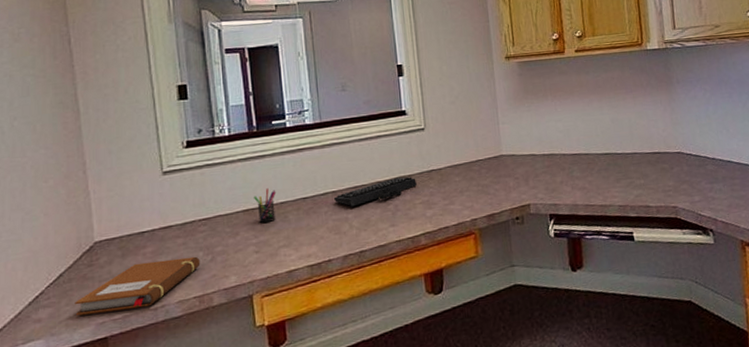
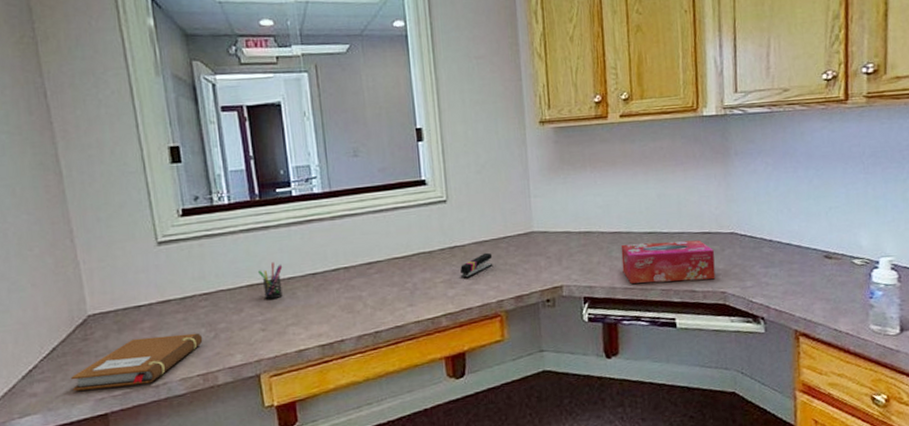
keyboard: present [333,177,417,207] -> none [345,253,437,285]
stapler: none [437,175,467,199] -> present [460,252,493,278]
tissue box: none [581,159,667,201] -> present [621,240,716,284]

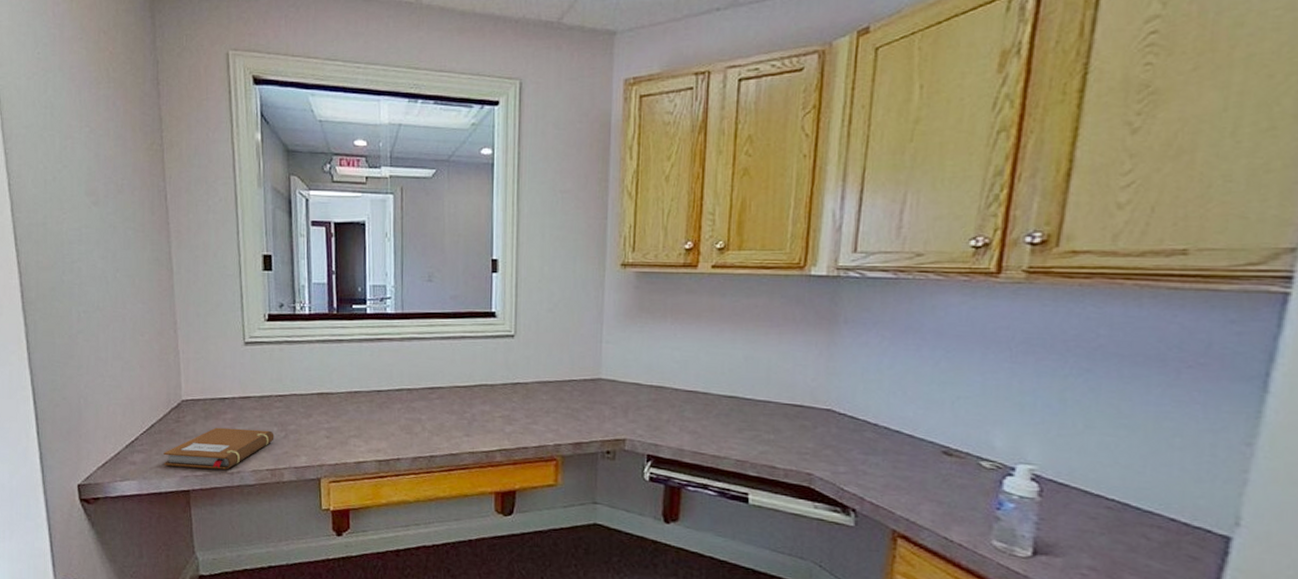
pen holder: present [258,262,283,300] -> none [329,374,351,410]
stapler: present [460,252,493,278] -> none [519,393,555,417]
tissue box: present [621,240,716,284] -> none [694,405,804,458]

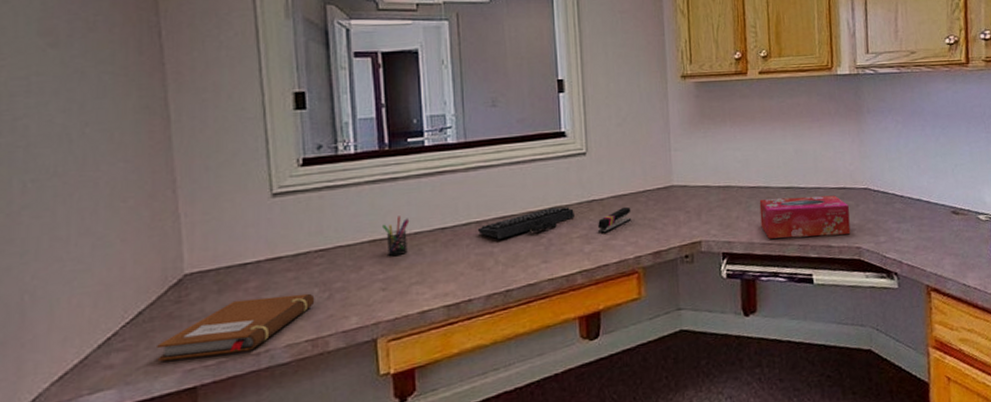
pen holder: none [329,374,351,410] -> present [382,216,410,257]
keyboard: none [408,384,498,409] -> present [477,207,574,240]
stapler: none [519,393,555,417] -> present [597,206,632,233]
tissue box: none [694,405,804,458] -> present [759,195,851,239]

